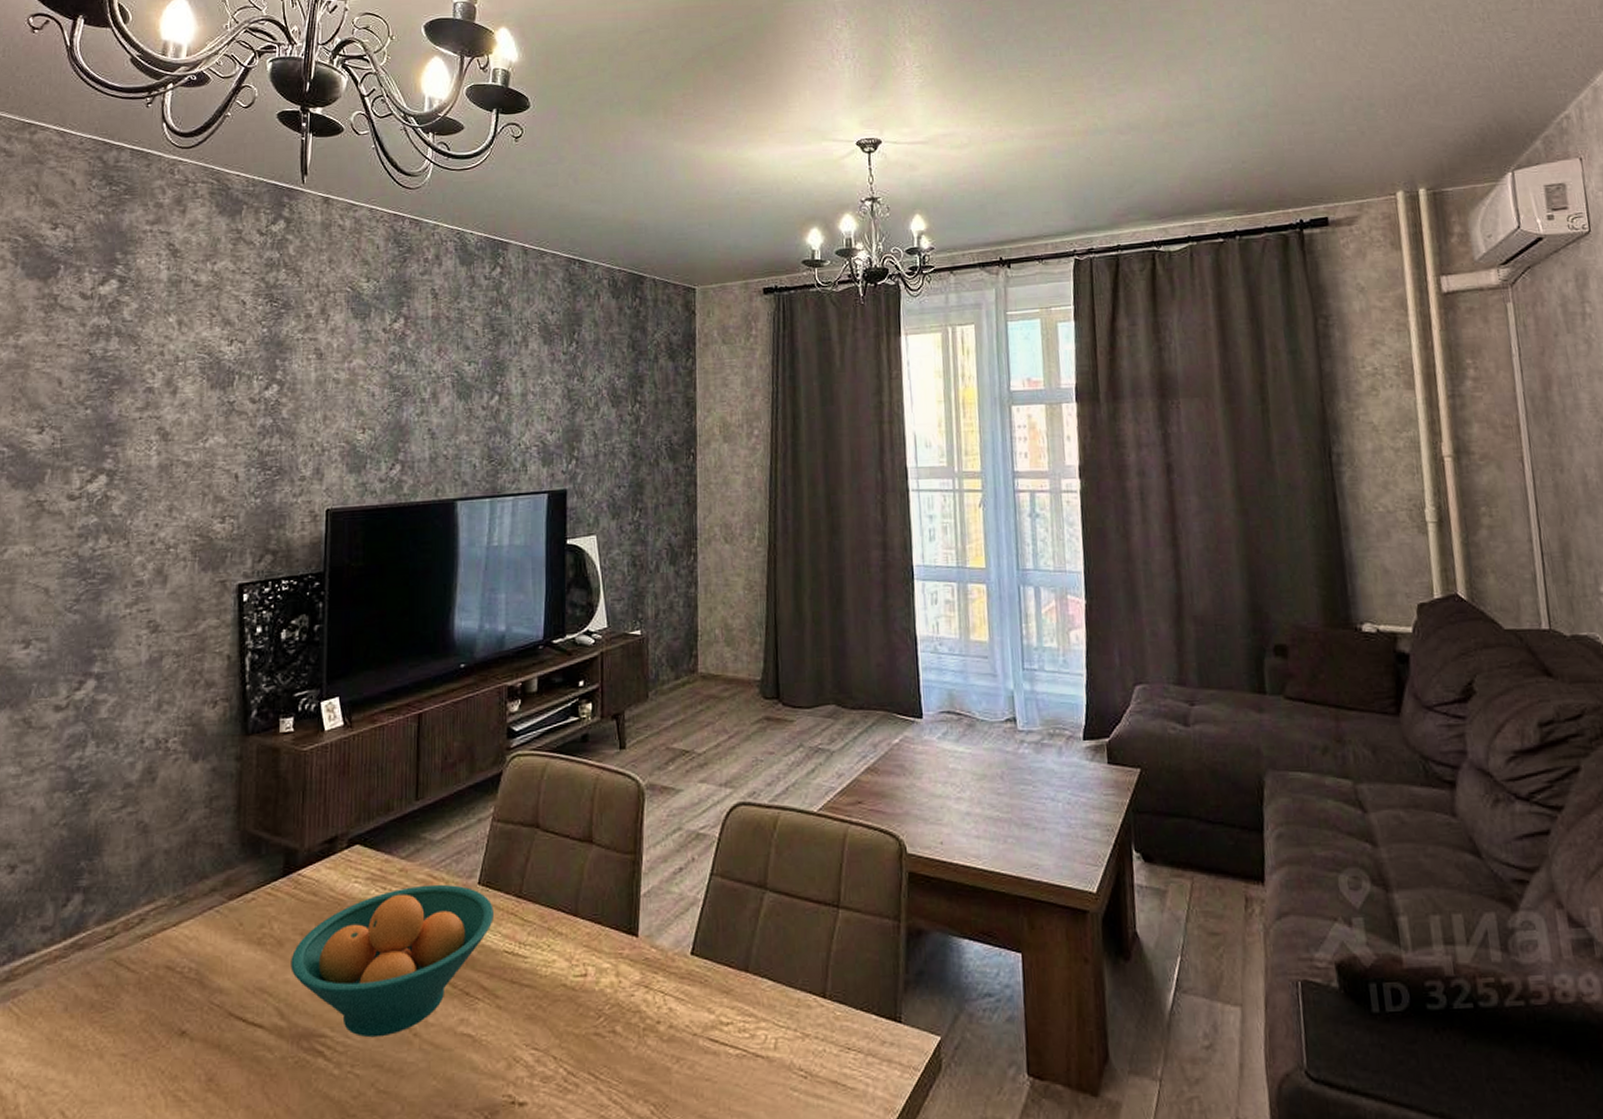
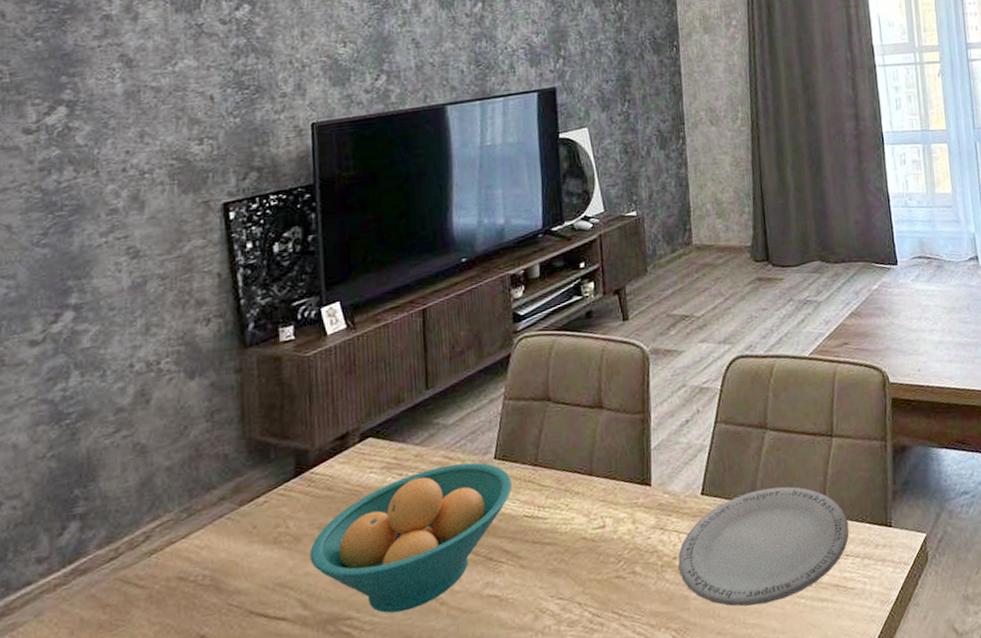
plate: none [662,957,853,1091] -> present [678,486,849,607]

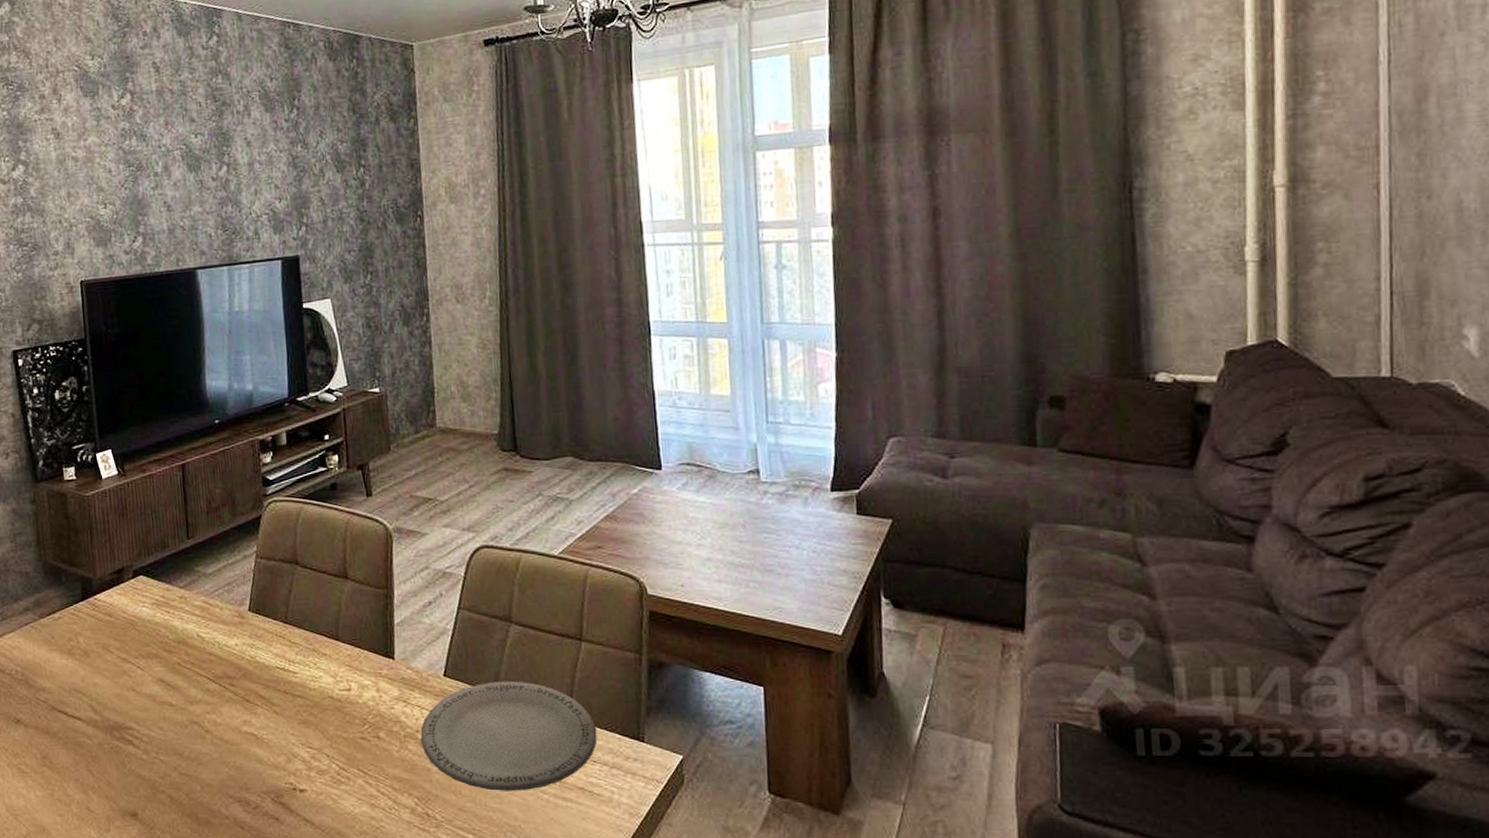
fruit bowl: present [309,462,512,613] -> none [97,610,265,732]

